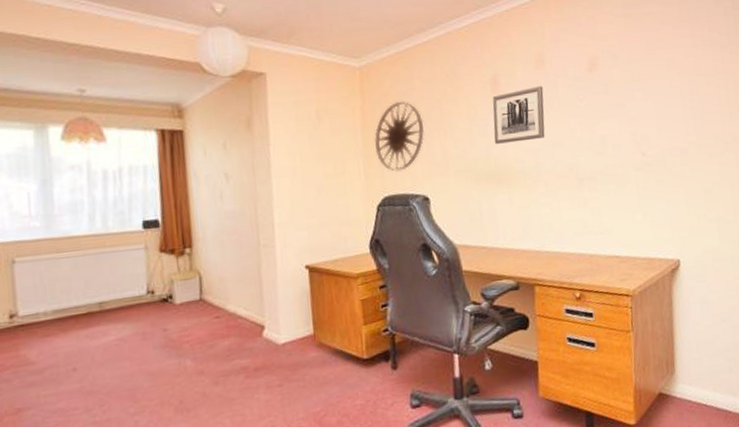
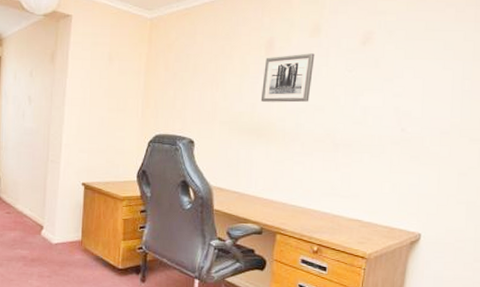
wall art: present [374,101,424,171] -> none [154,52,200,114]

